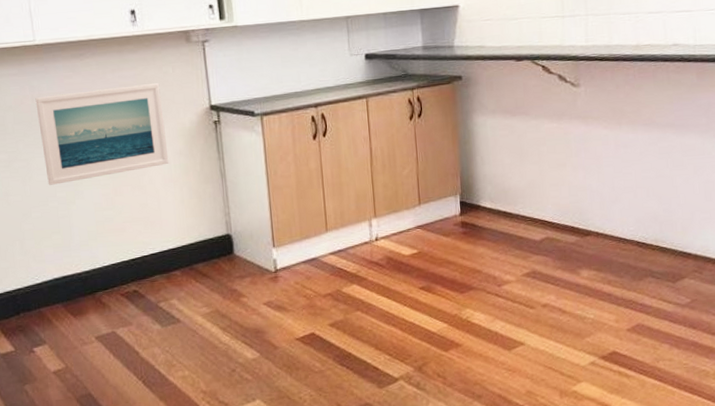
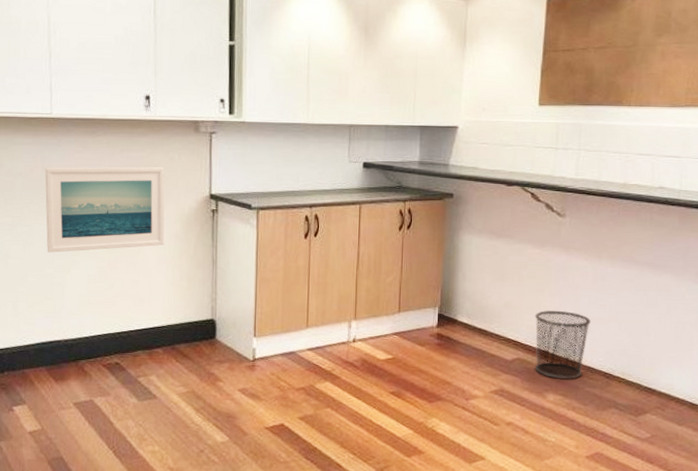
waste bin: none [559,183,617,254] -> present [534,310,591,379]

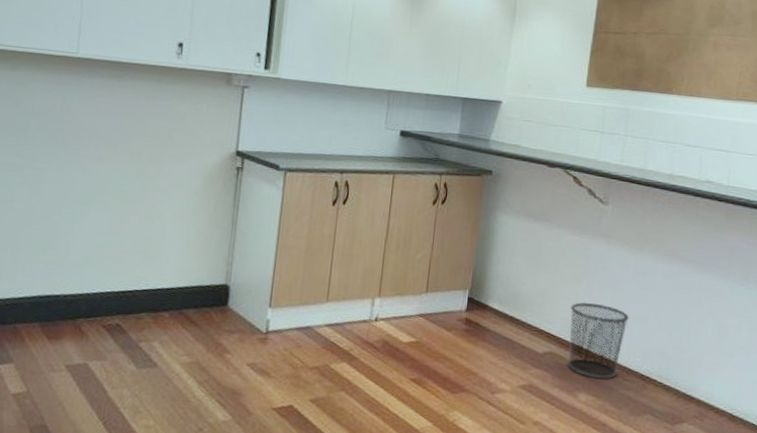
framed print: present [45,167,165,253] -> none [56,109,191,202]

